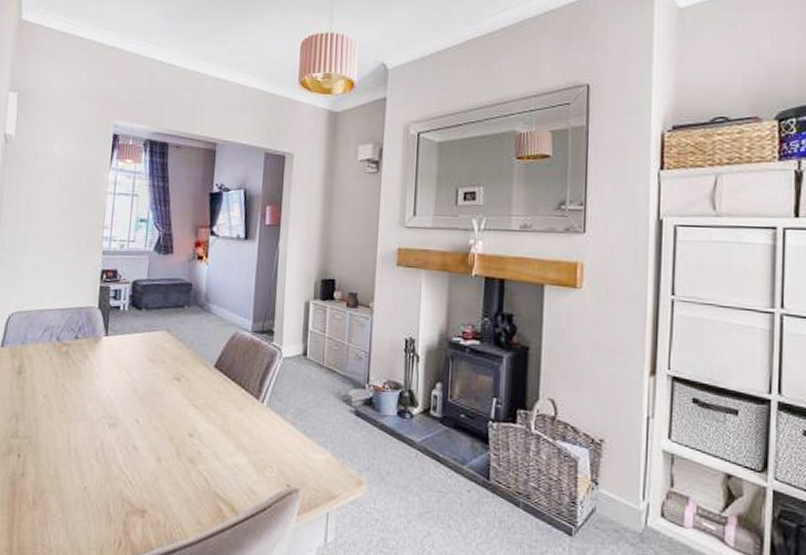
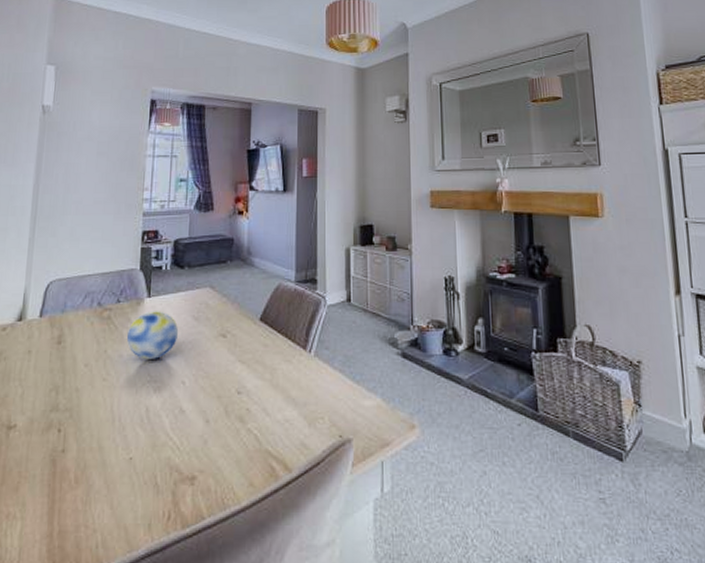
decorative ball: none [83,349,135,397] -> present [126,311,179,359]

